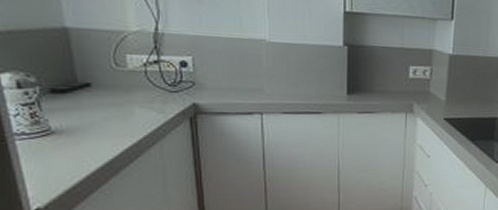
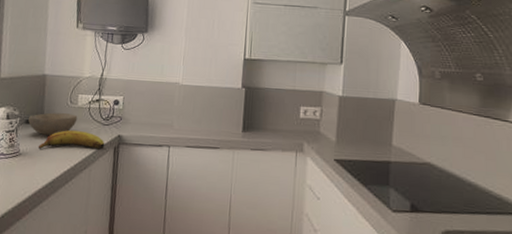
bowl: none [54,78,131,107] -> present [28,112,78,135]
fruit: none [78,100,176,124] -> present [38,130,105,150]

